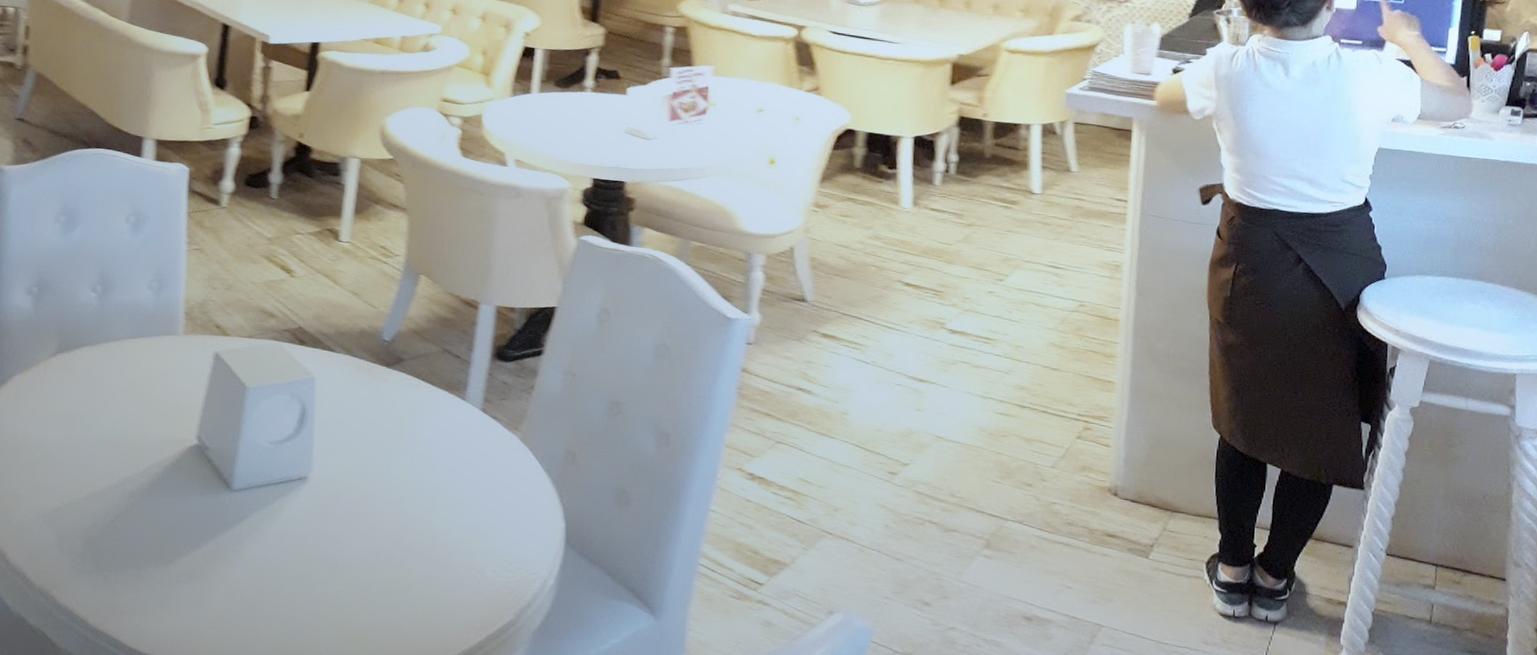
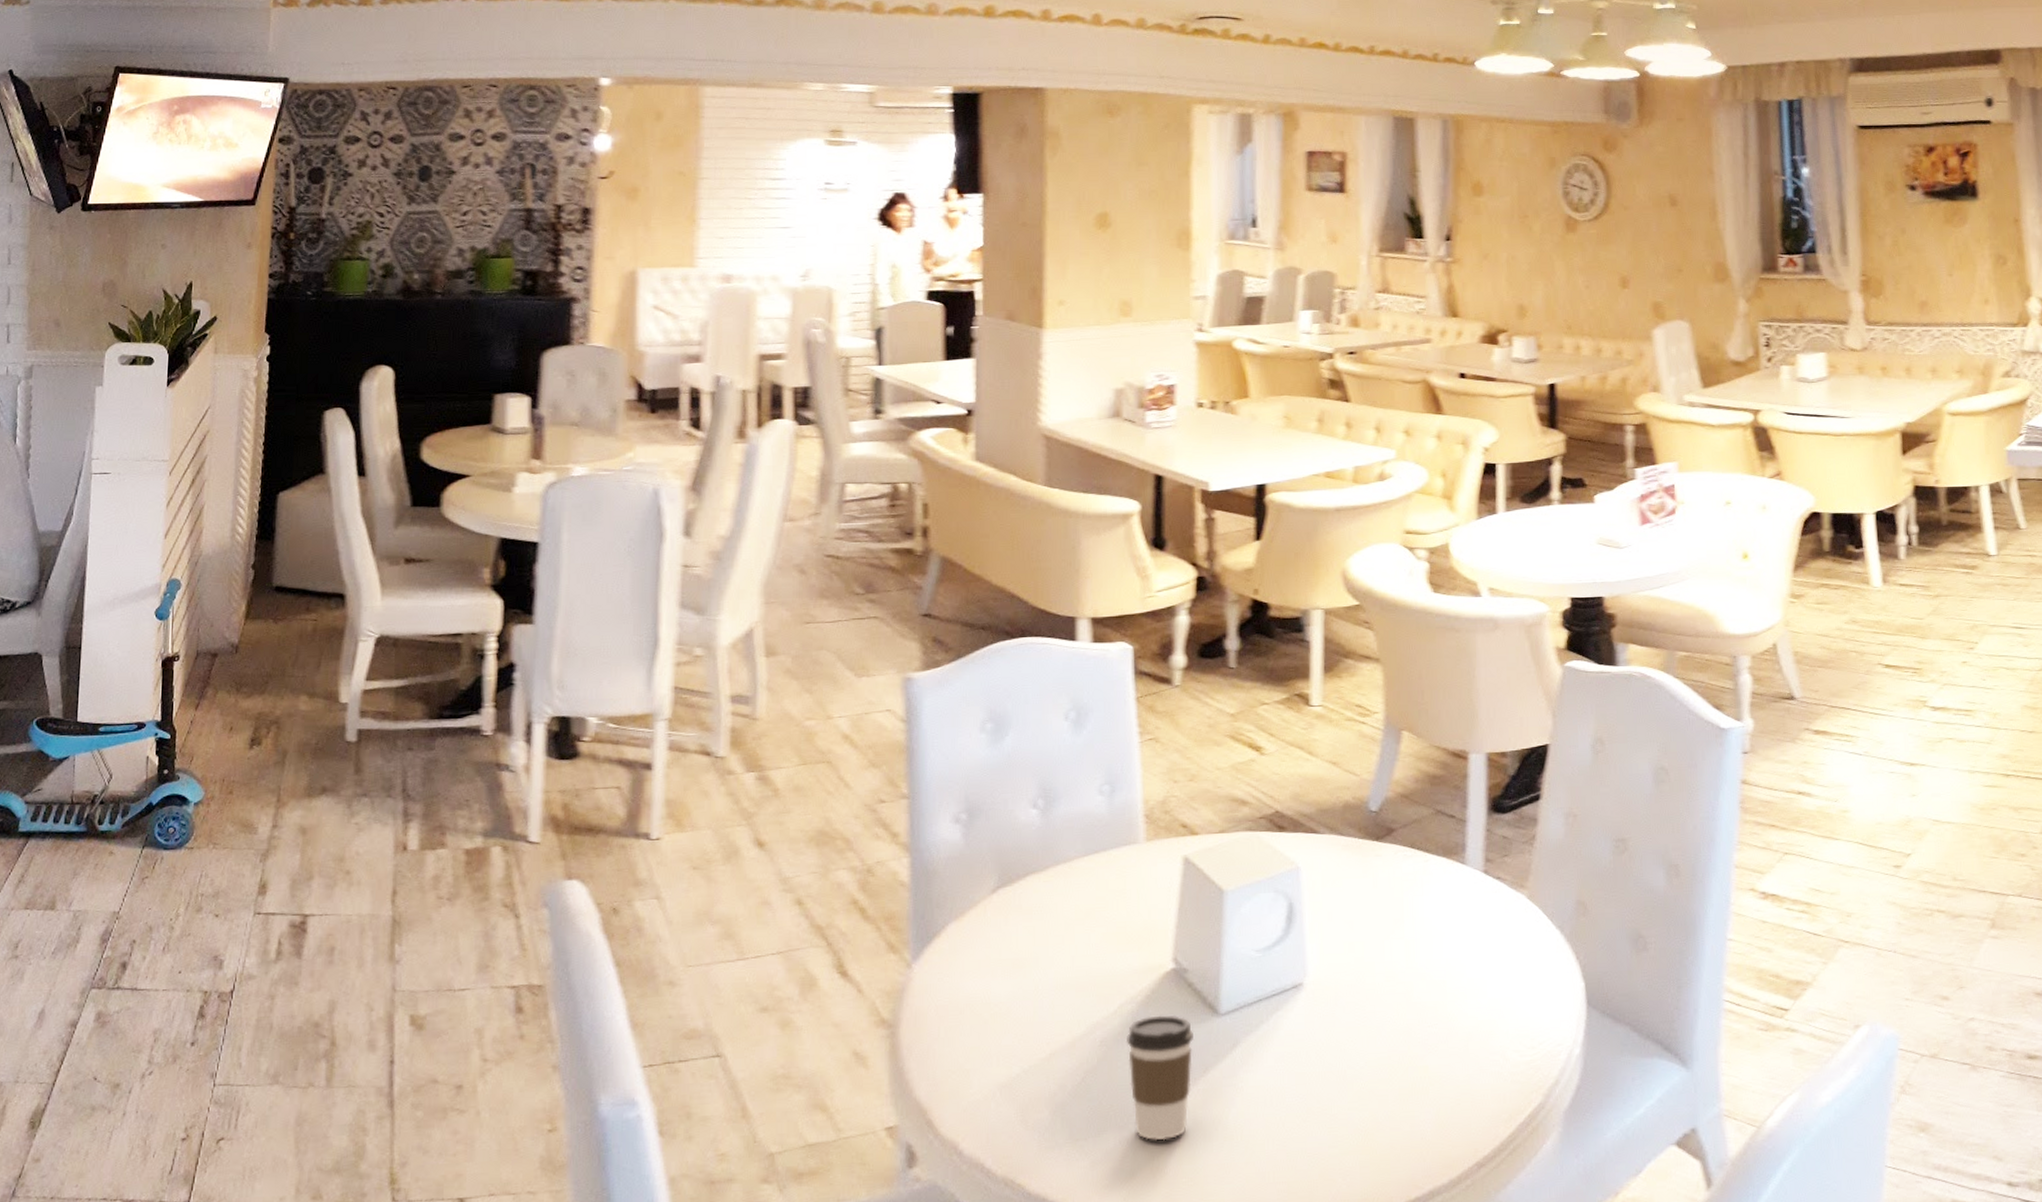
coffee cup: none [151,480,208,585] -> present [1127,1015,1193,1141]

